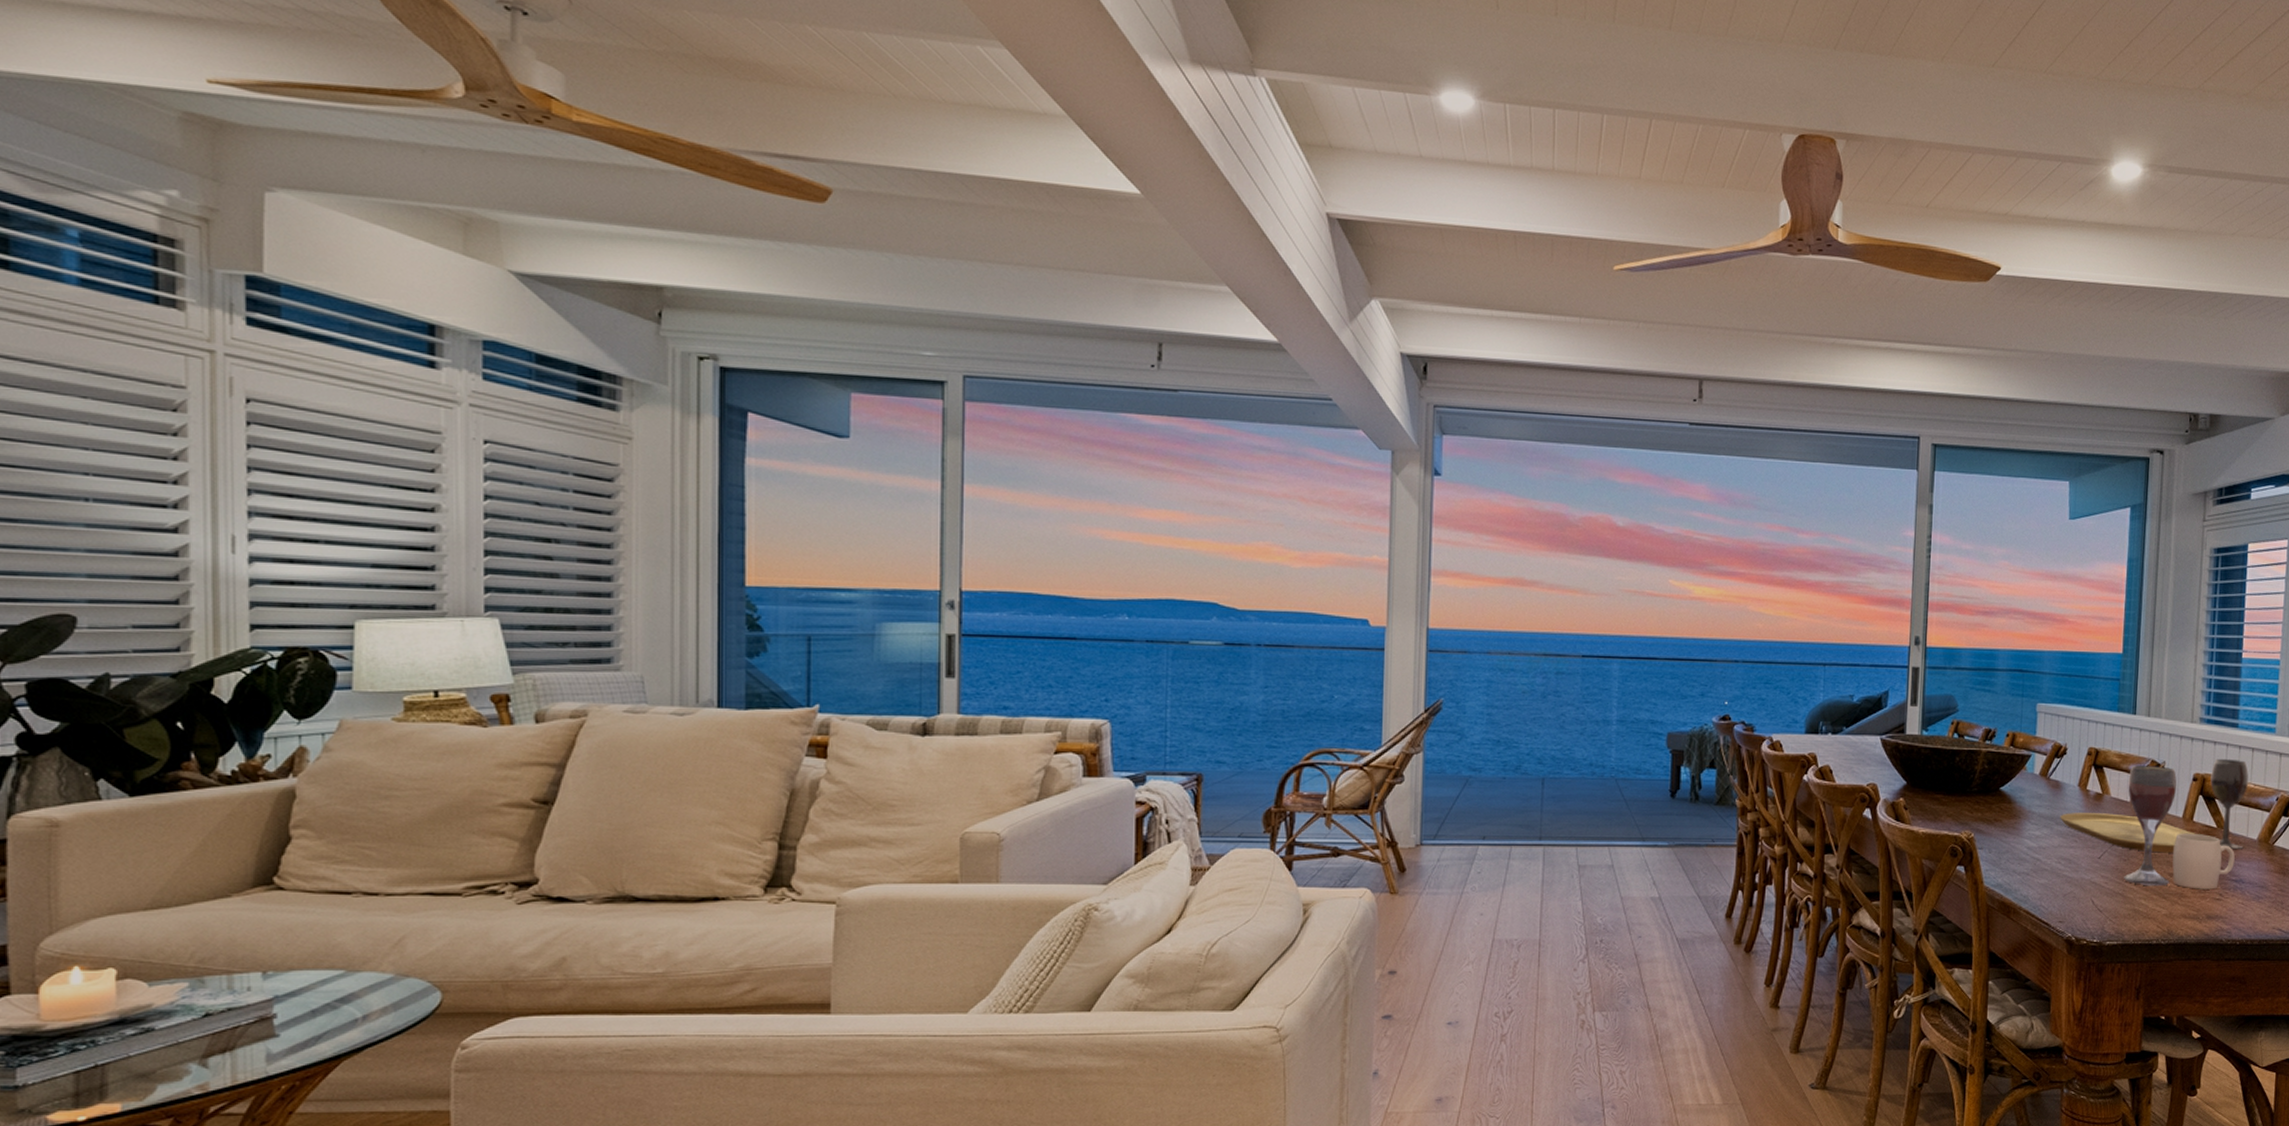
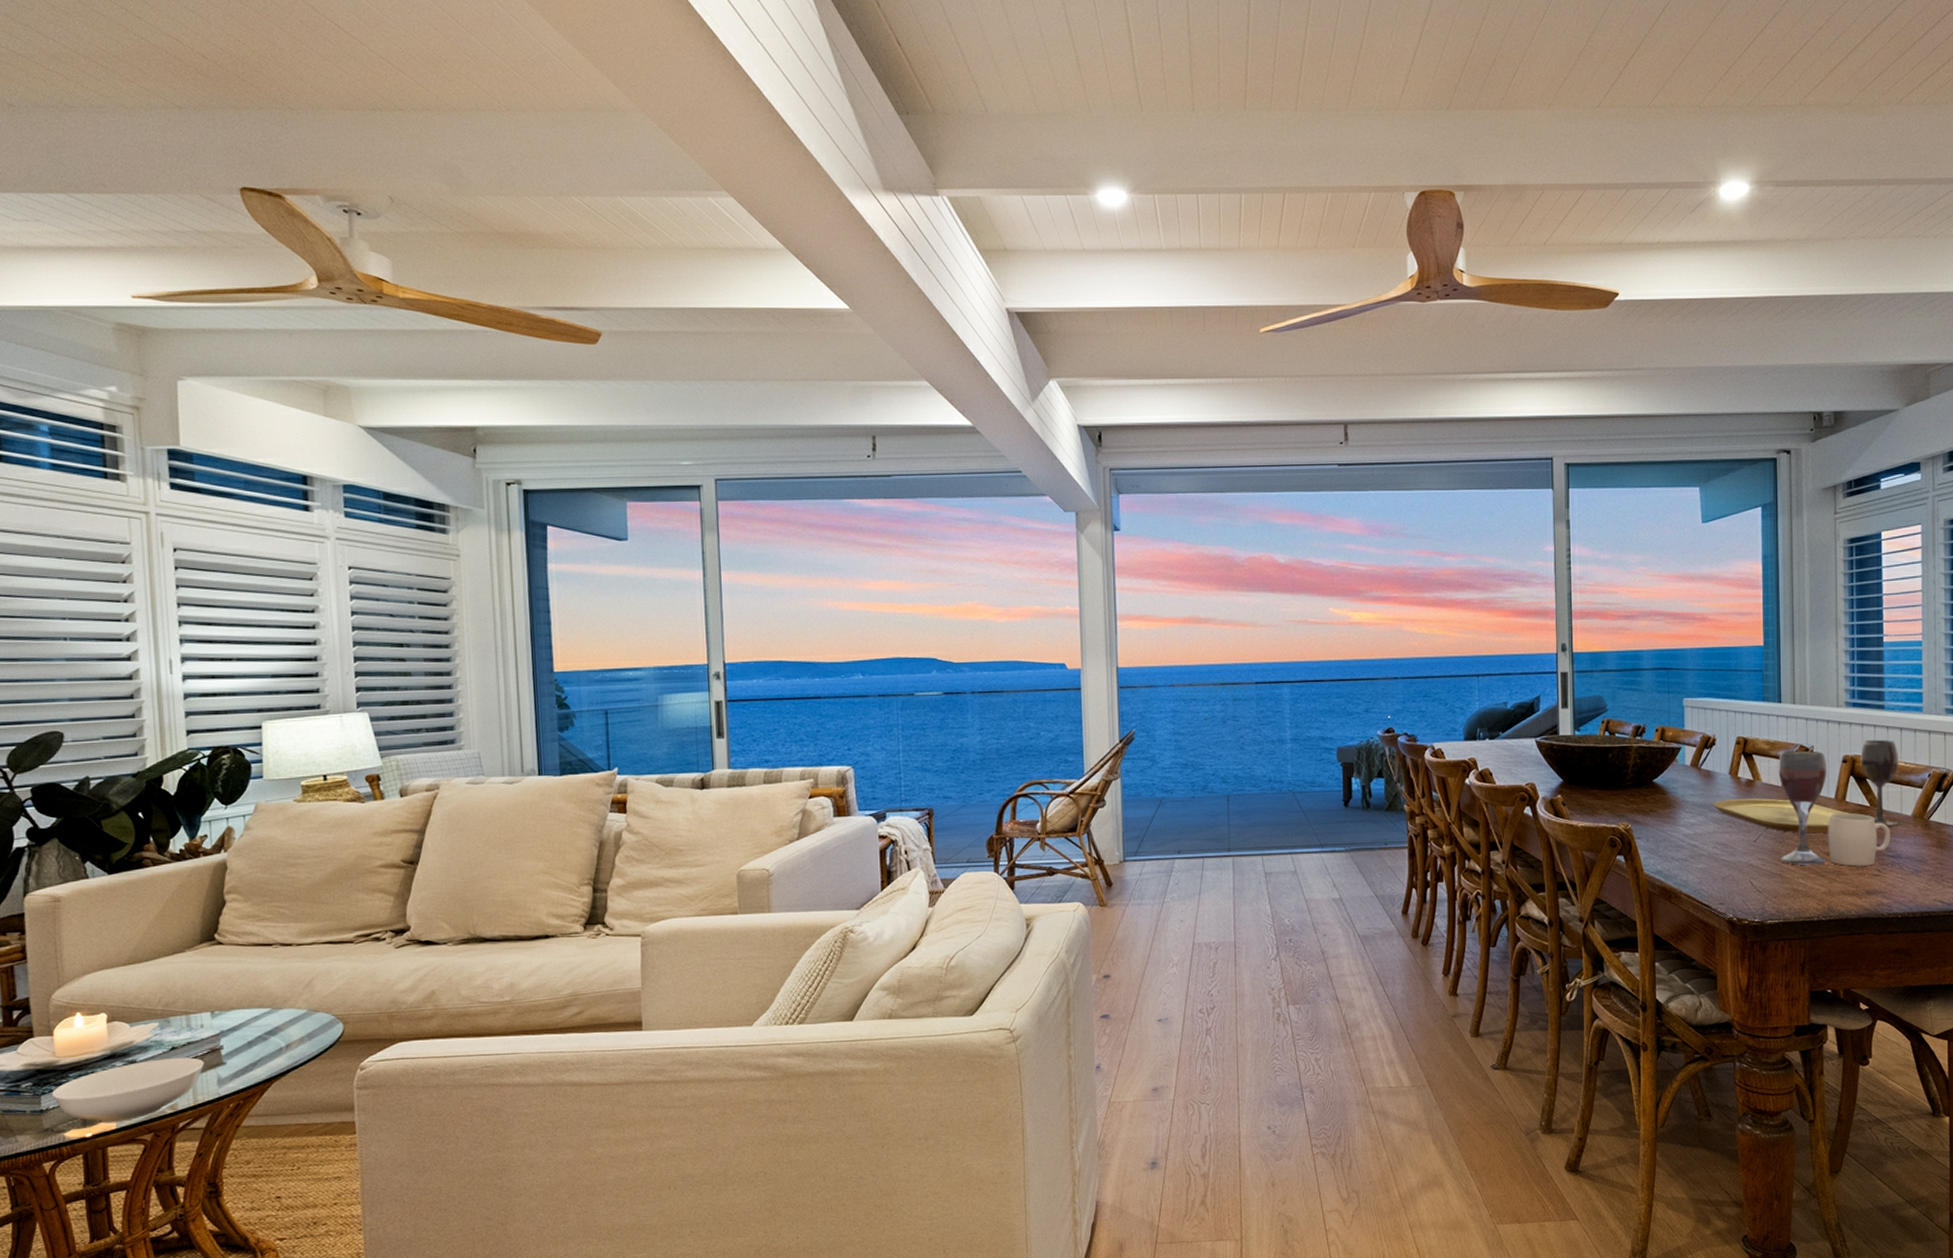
bowl: none [33,1027,249,1105] -> present [52,1057,204,1123]

